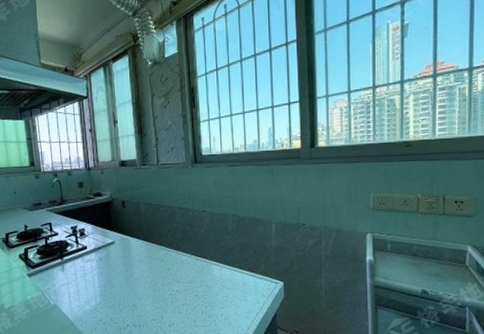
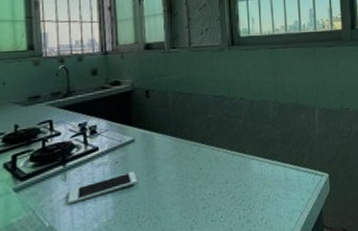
cell phone: none [66,268,118,289] -> present [67,172,137,204]

